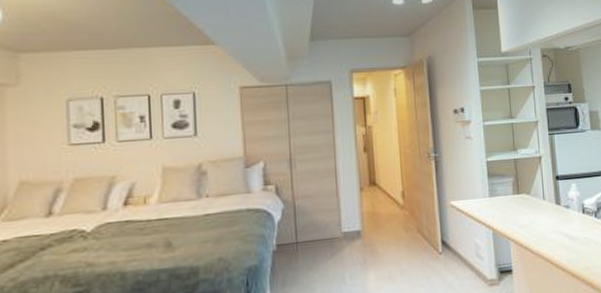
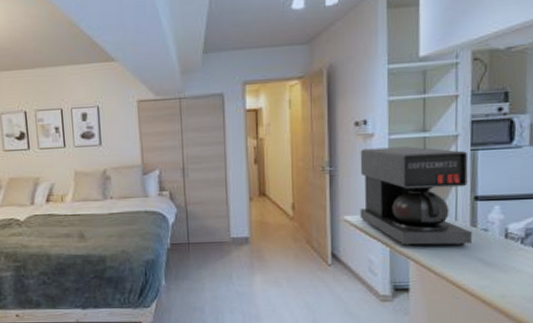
coffee maker: none [460,132,558,227] -> present [360,146,472,246]

